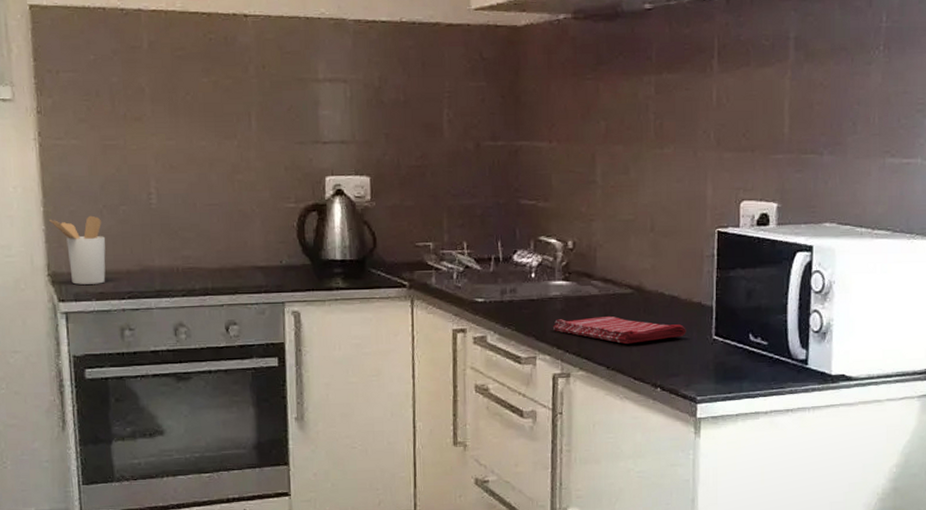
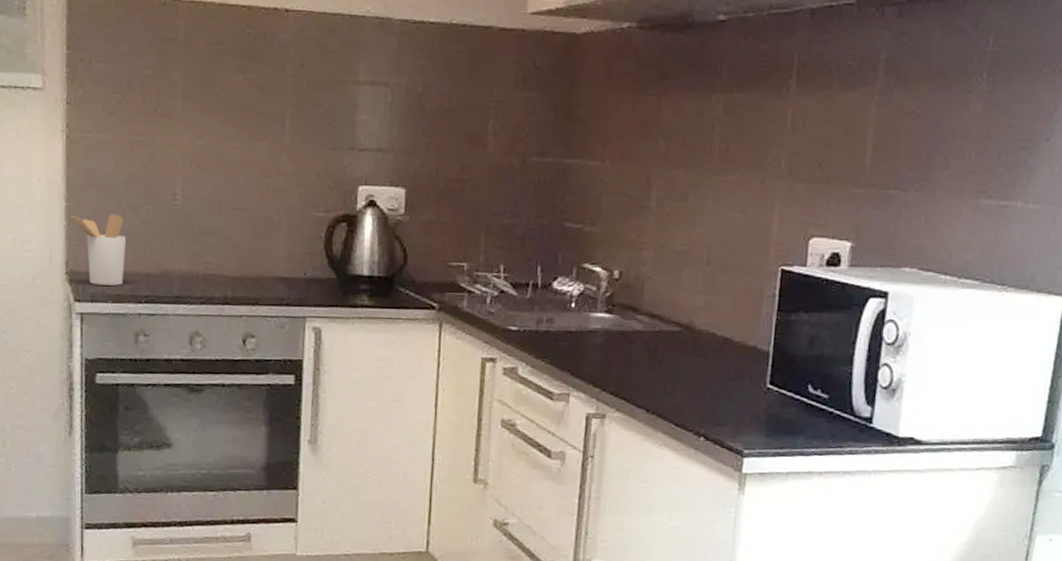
dish towel: present [552,316,686,344] -> none [590,354,738,387]

